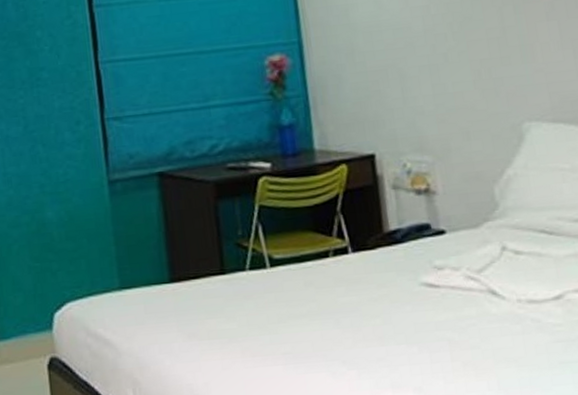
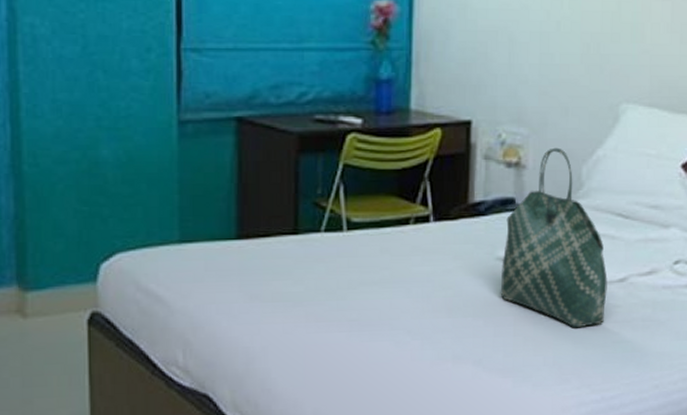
tote bag: none [424,171,546,350] -> present [500,147,608,328]

